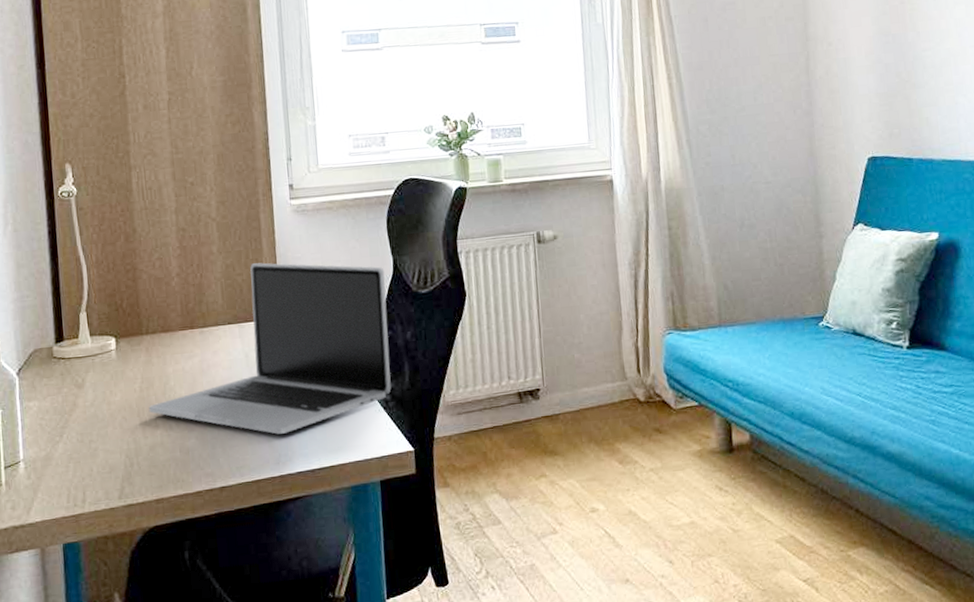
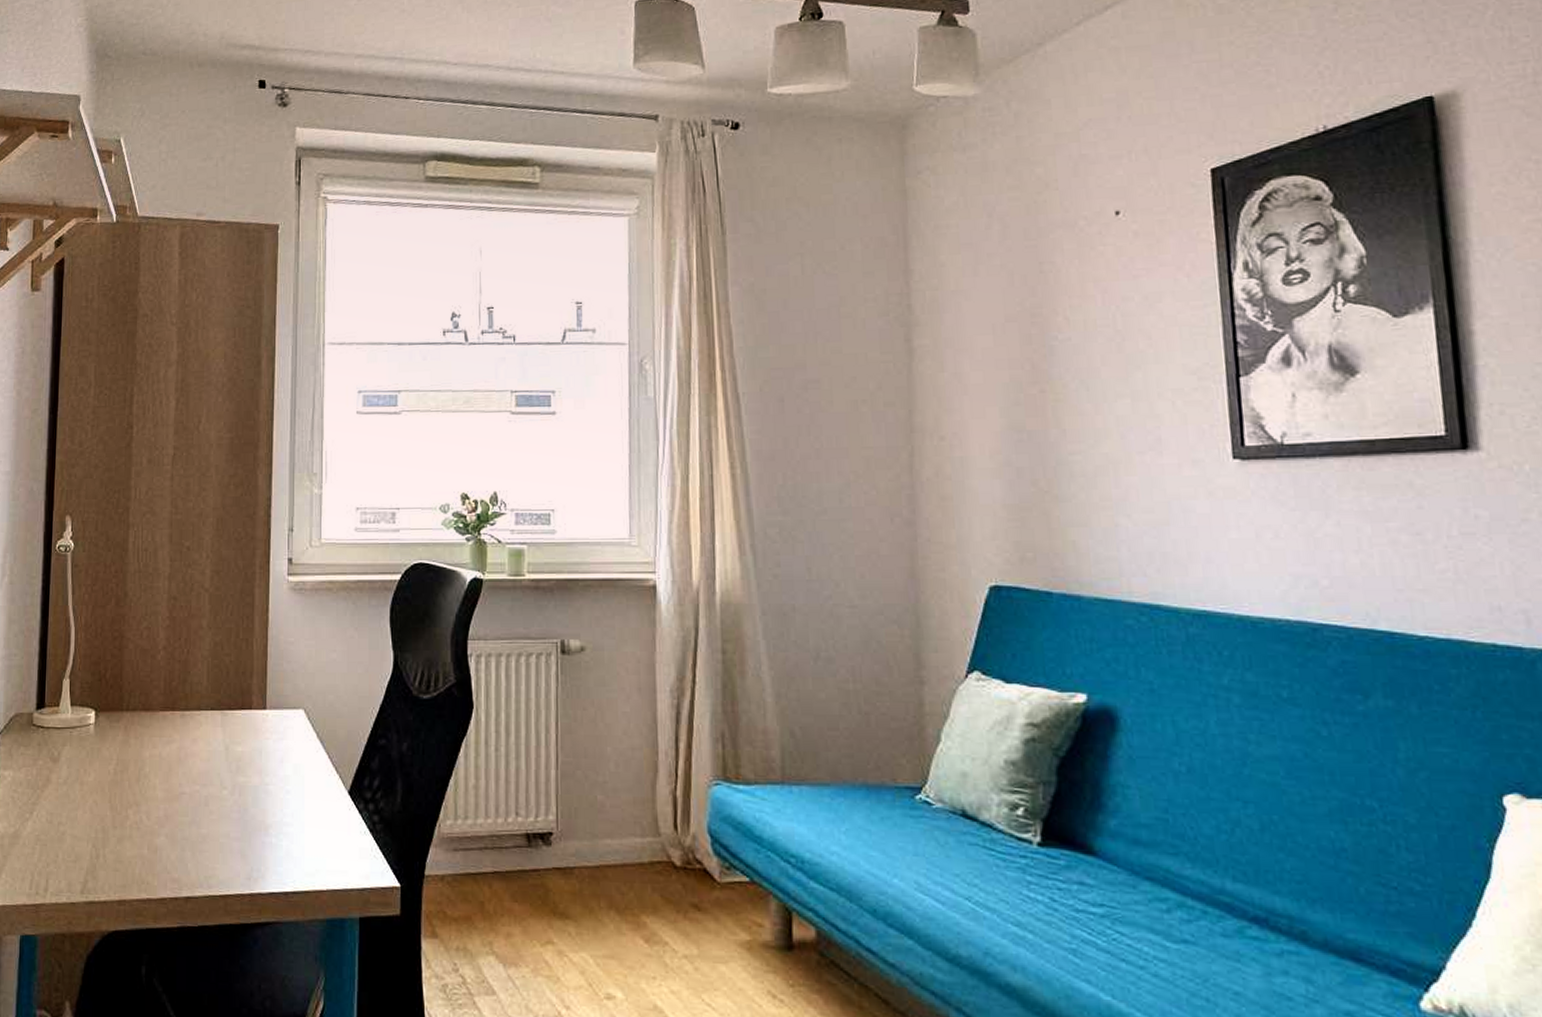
laptop: present [148,263,392,434] -> none [120,644,384,845]

